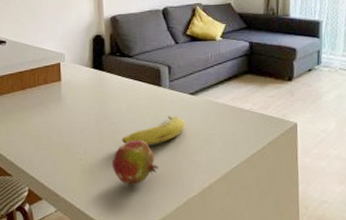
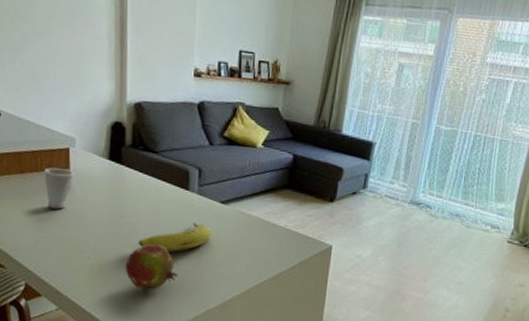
cup: none [40,81,66,118] -> present [43,167,75,210]

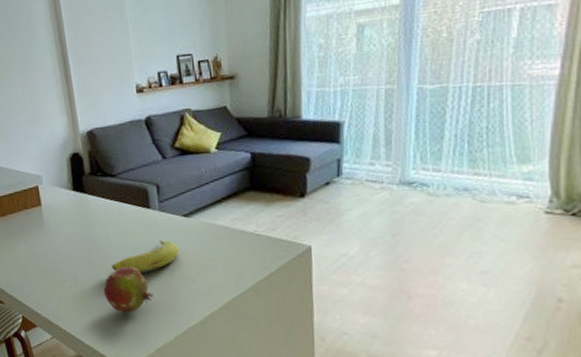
cup: present [43,167,75,210] -> none [21,206,47,245]

